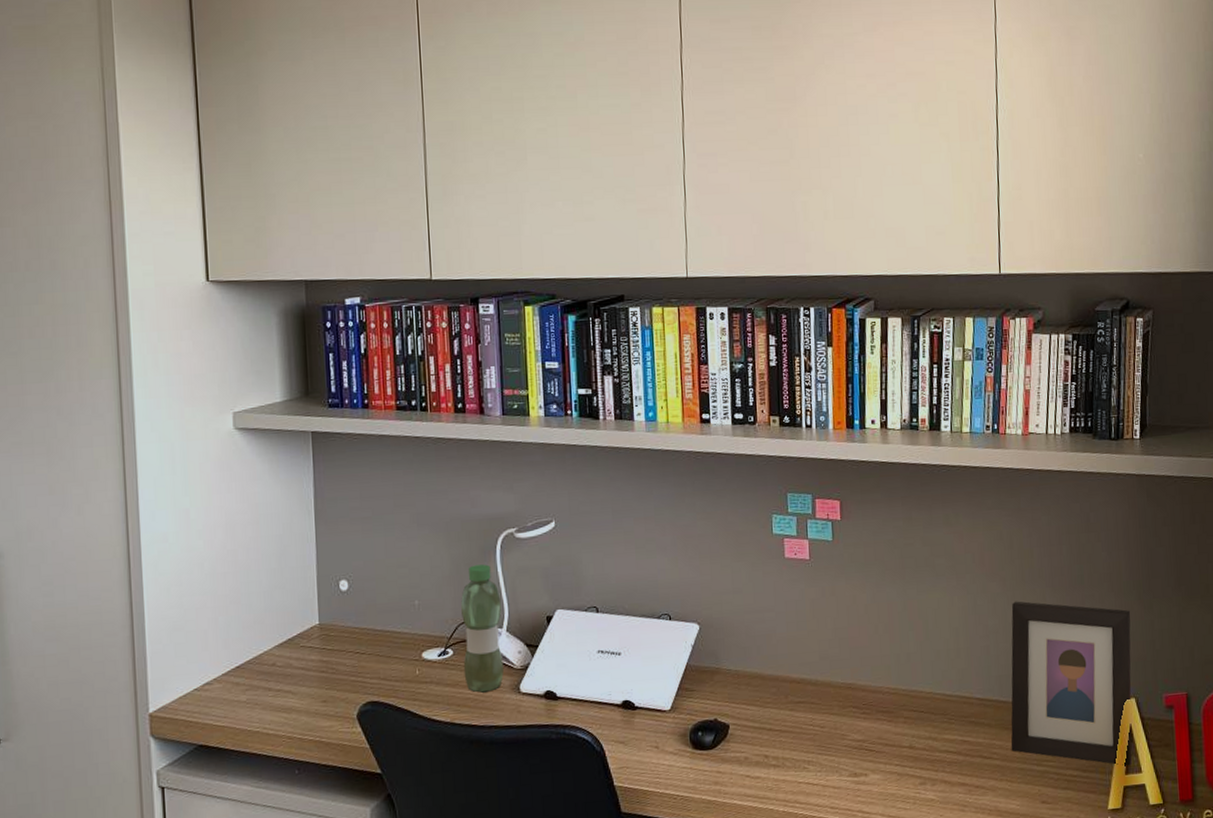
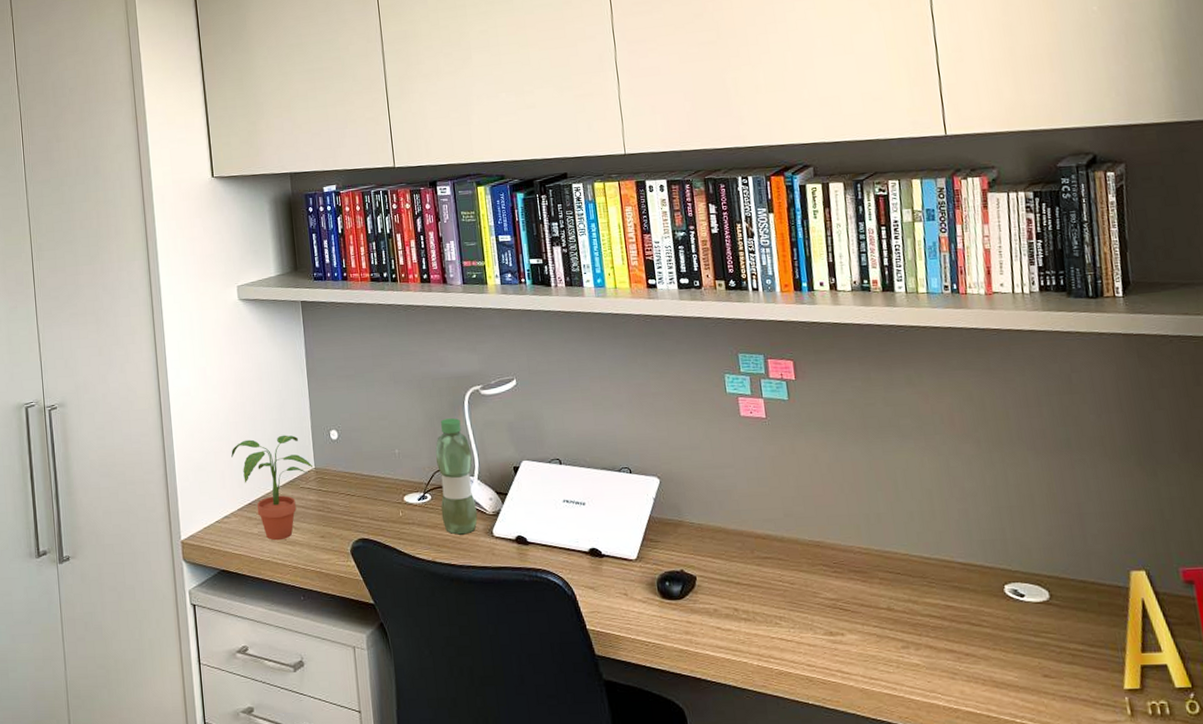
potted plant: none [217,586,317,709] -> present [231,435,313,541]
picture frame: present [1011,601,1132,766] -> none [989,463,1148,644]

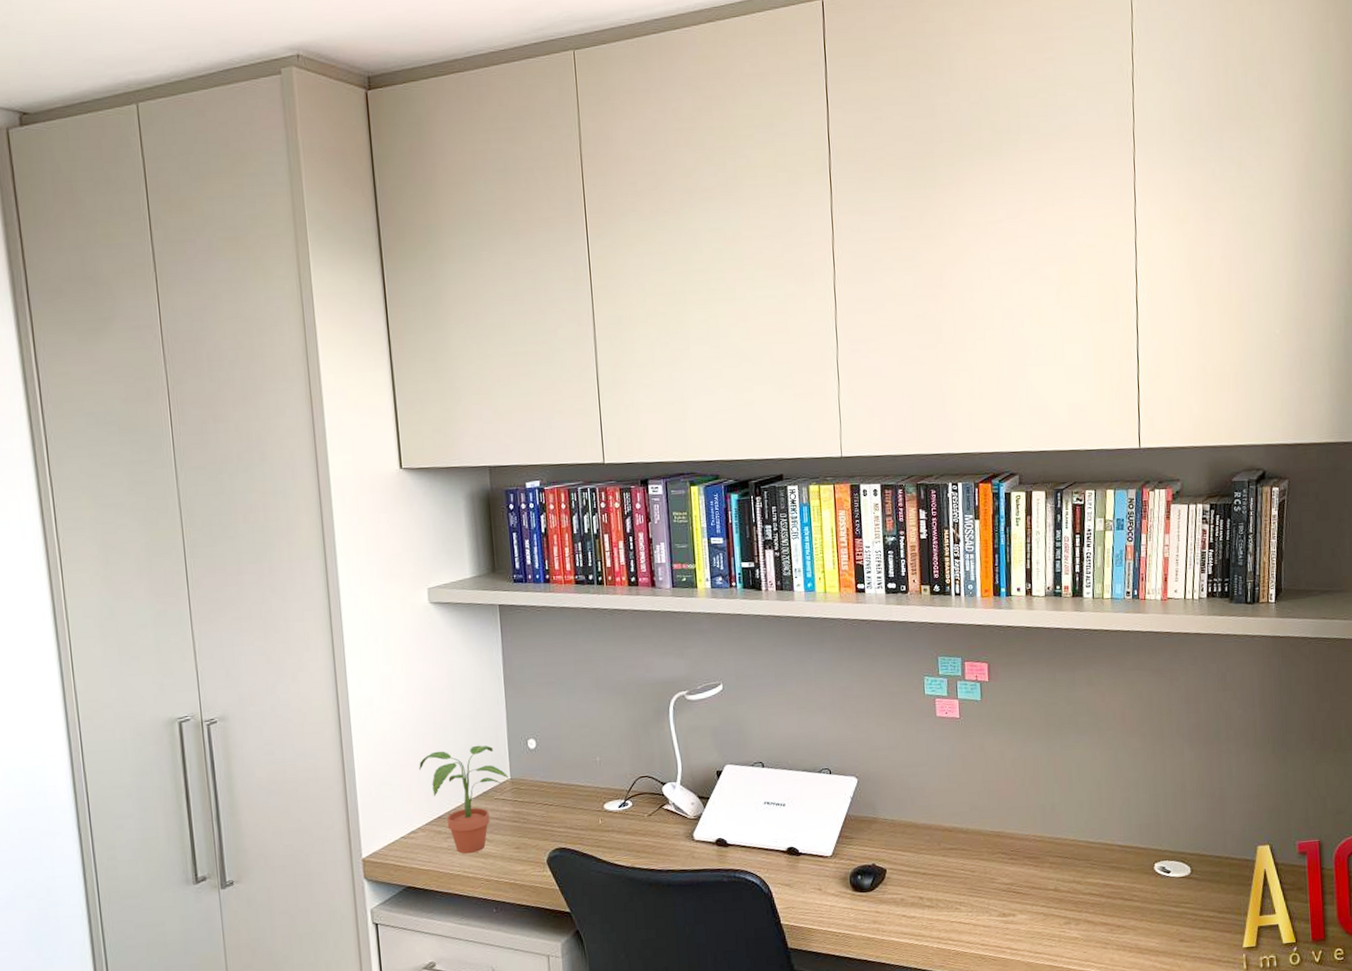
water bottle: present [435,418,478,536] -> none [638,724,679,841]

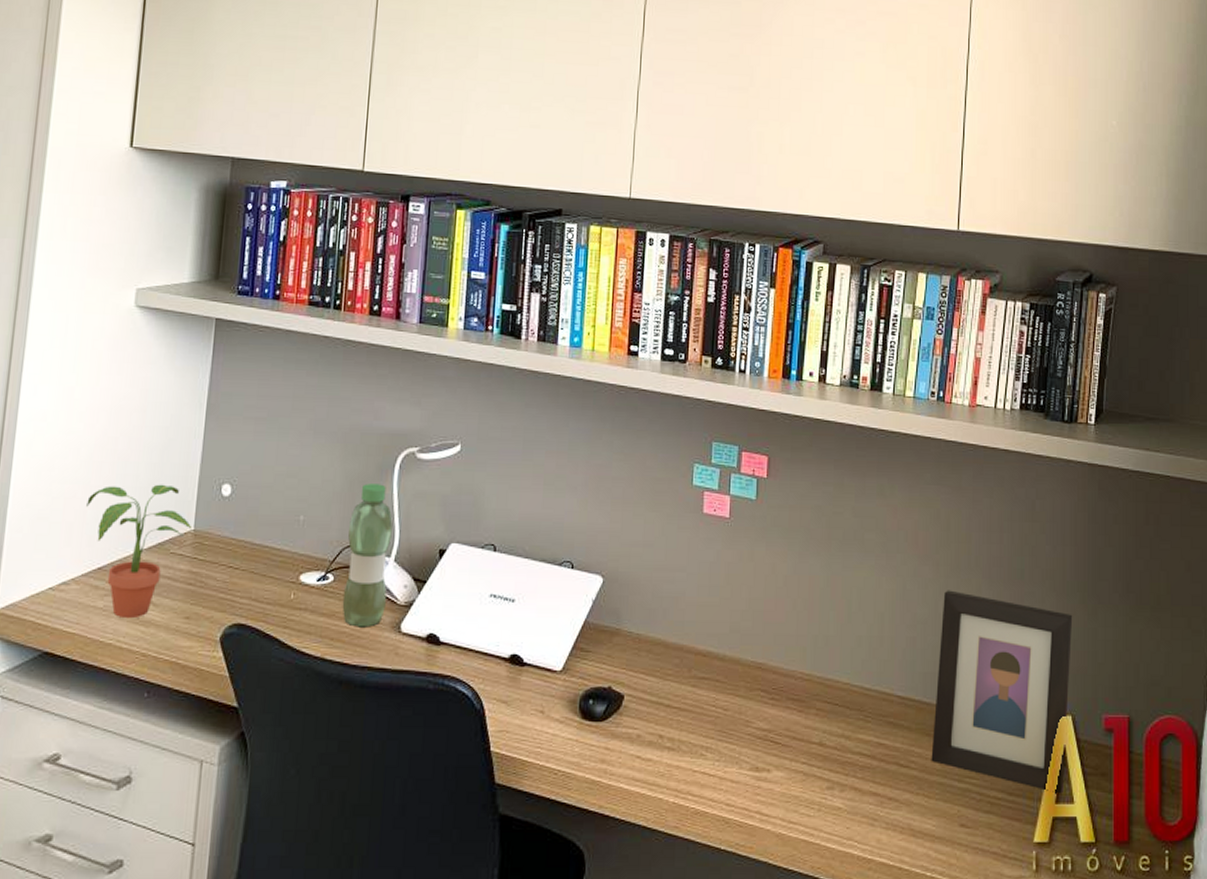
water bottle: none [638,724,679,841] -> present [342,484,393,629]
picture frame: none [1150,755,1266,908] -> present [931,590,1073,794]

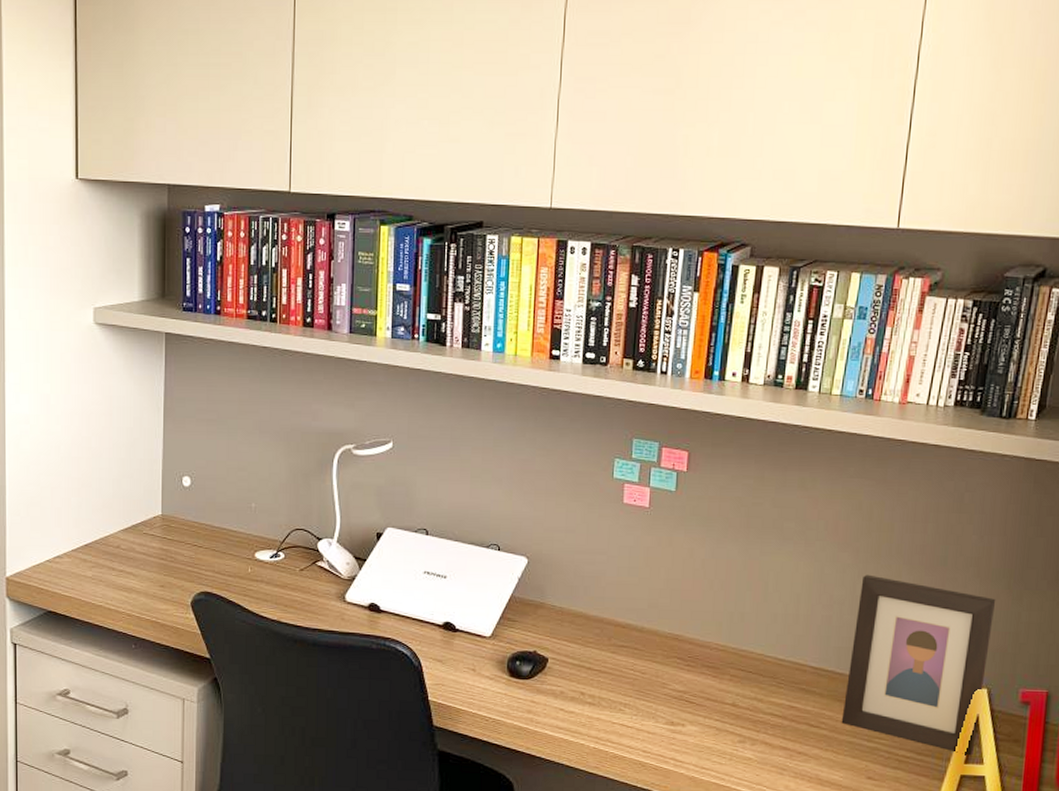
potted plant: present [86,484,192,619] -> none [70,476,160,586]
water bottle: present [342,484,393,629] -> none [293,476,334,598]

